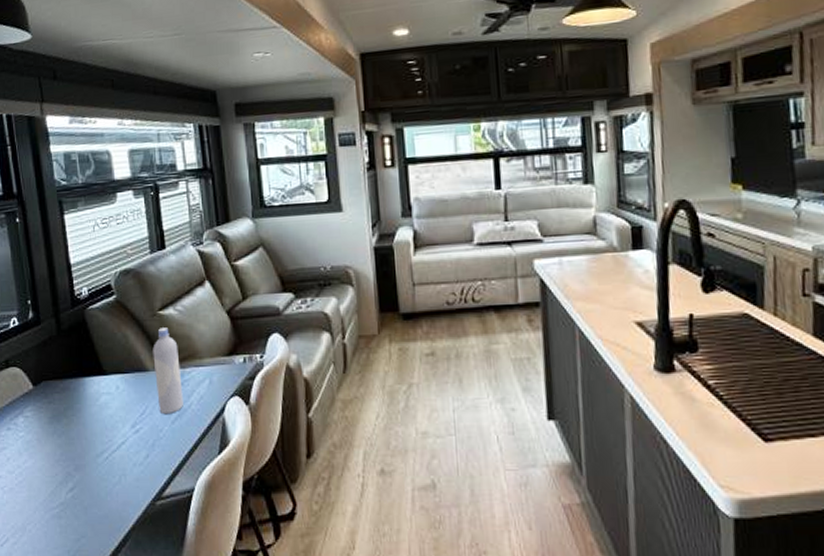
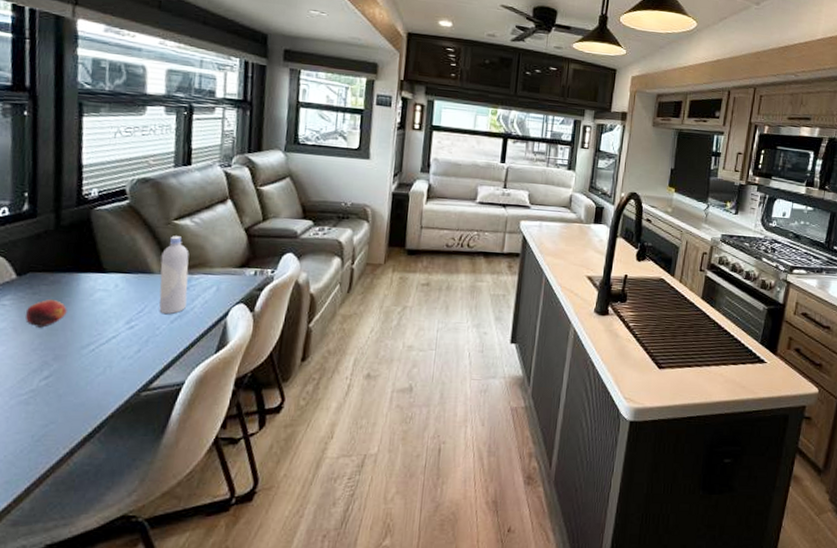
fruit: none [45,408,79,437] -> present [25,299,67,328]

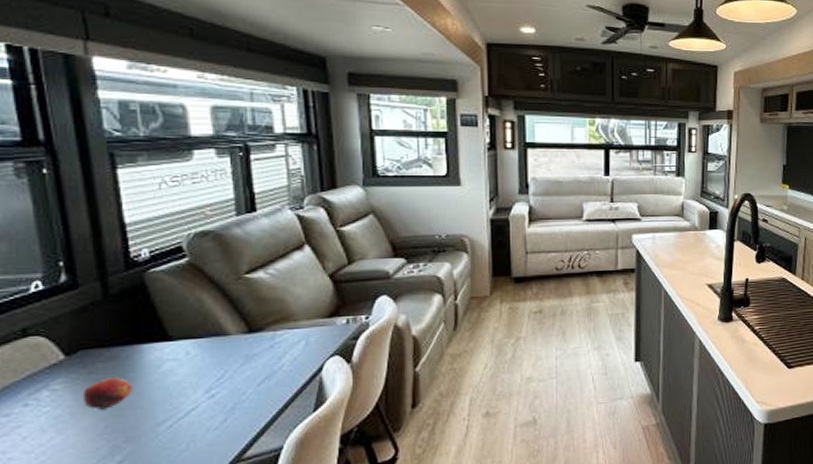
bottle: present [159,236,189,314] -> none [236,291,273,377]

